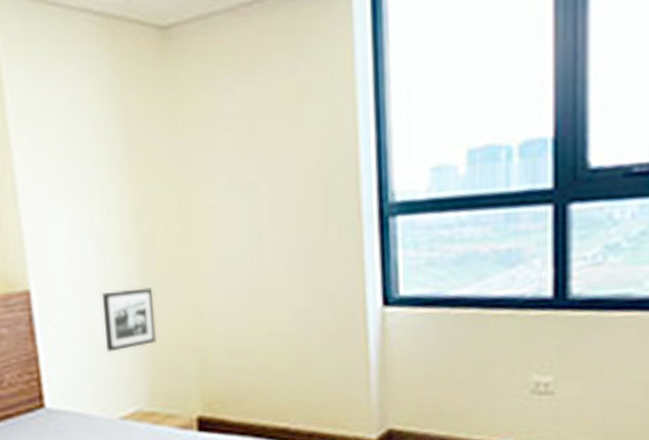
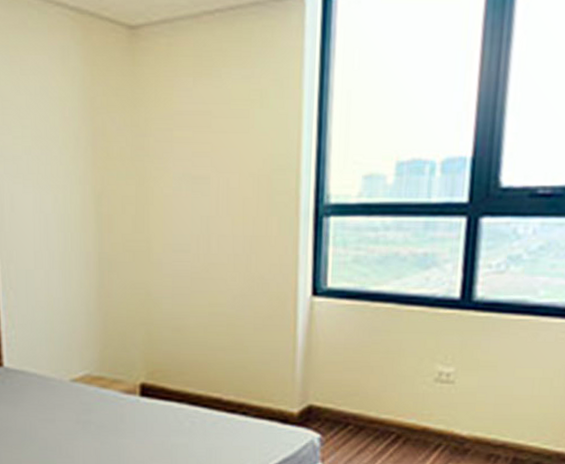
picture frame: present [101,288,156,352] -> none [61,264,108,320]

